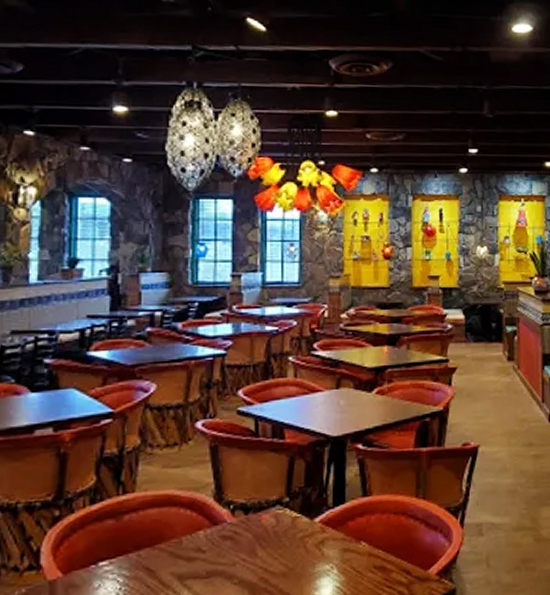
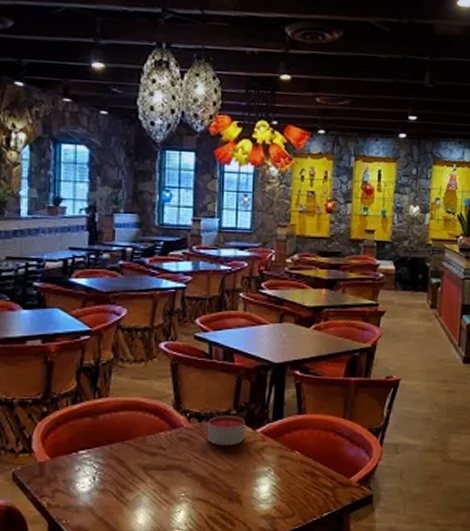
candle: none [256,503,301,543] -> present [208,414,246,446]

